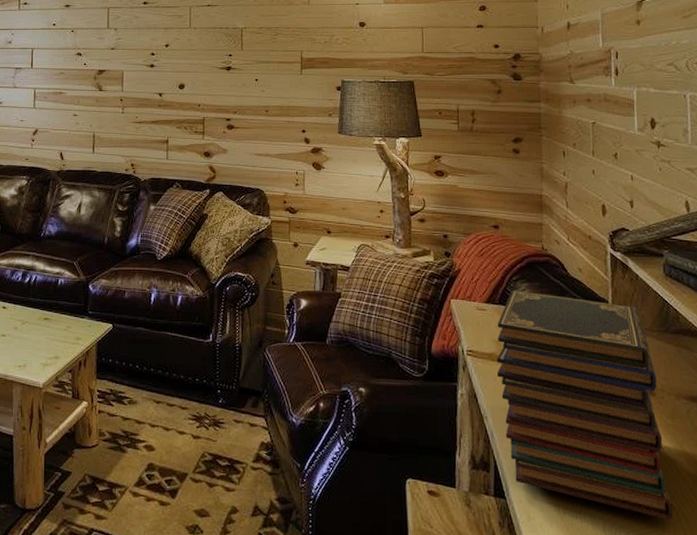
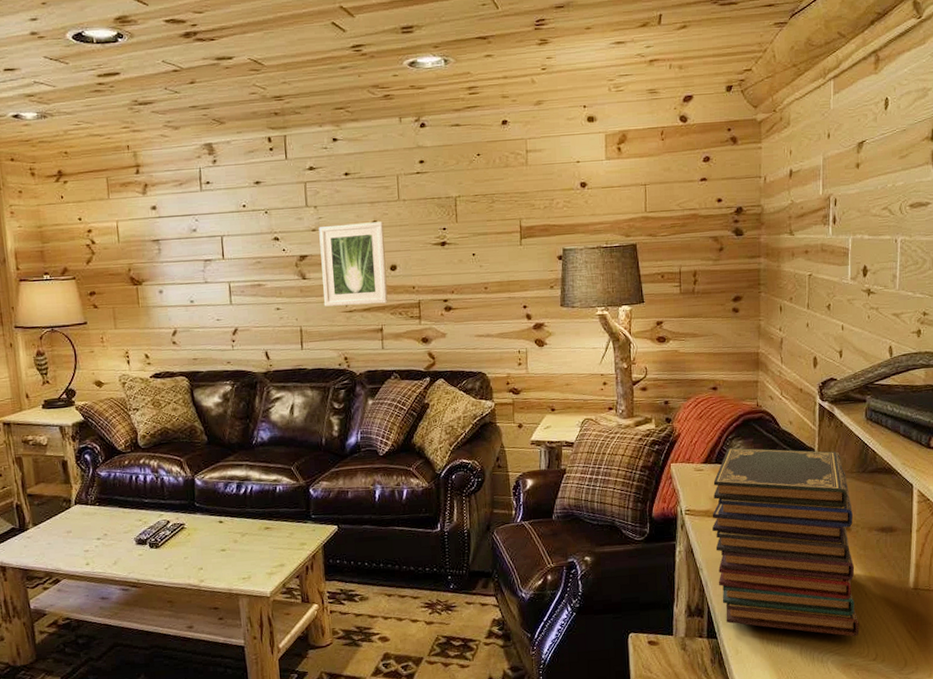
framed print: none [116,45,176,118] -> present [319,221,388,307]

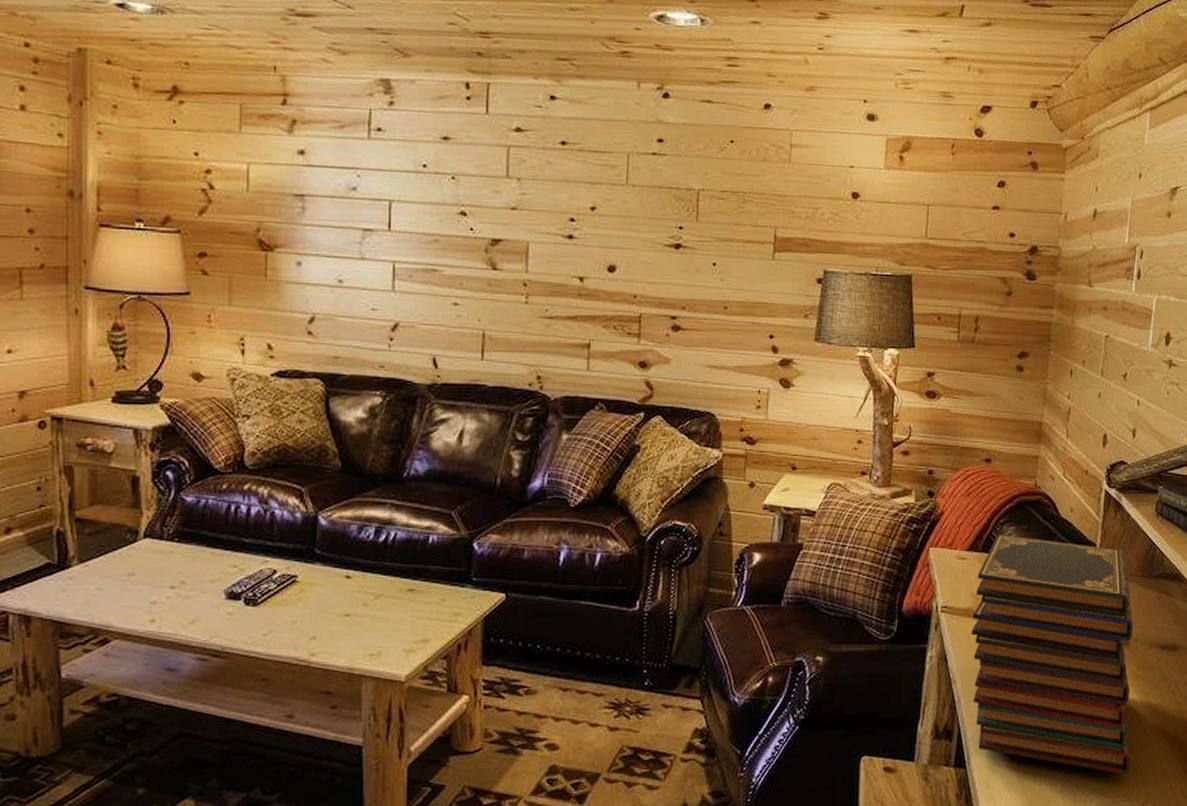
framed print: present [319,221,388,307] -> none [517,205,605,313]

